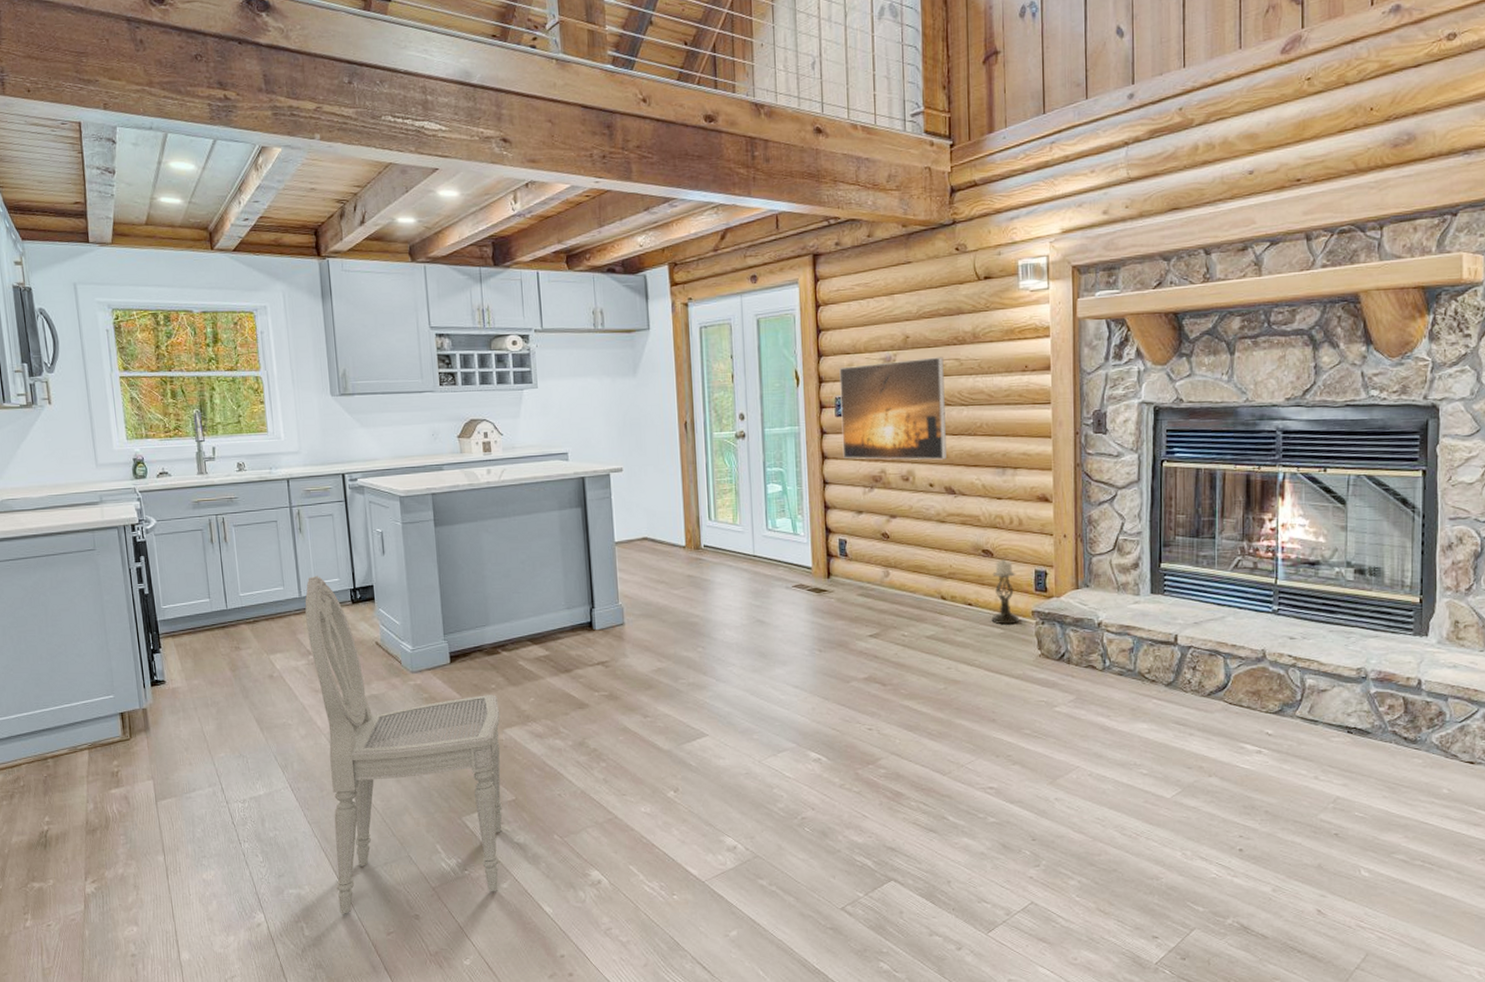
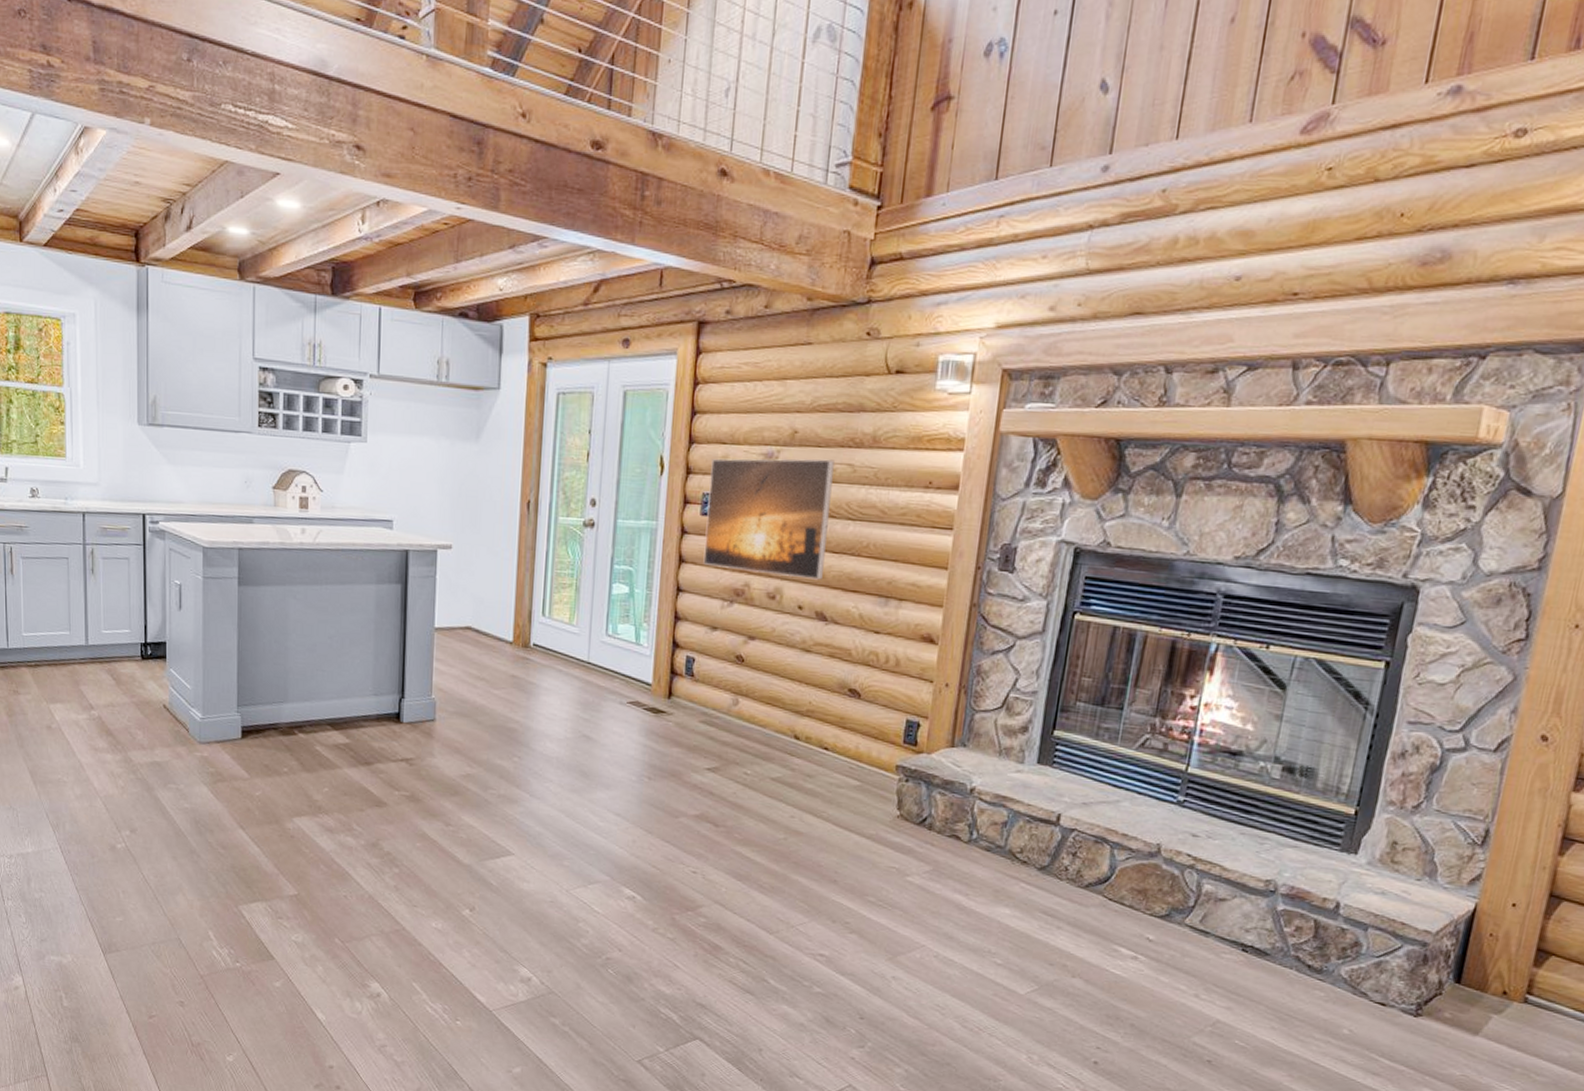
dining chair: present [305,576,503,914] -> none [91,624,290,990]
candle holder: present [991,559,1020,625] -> none [848,702,884,778]

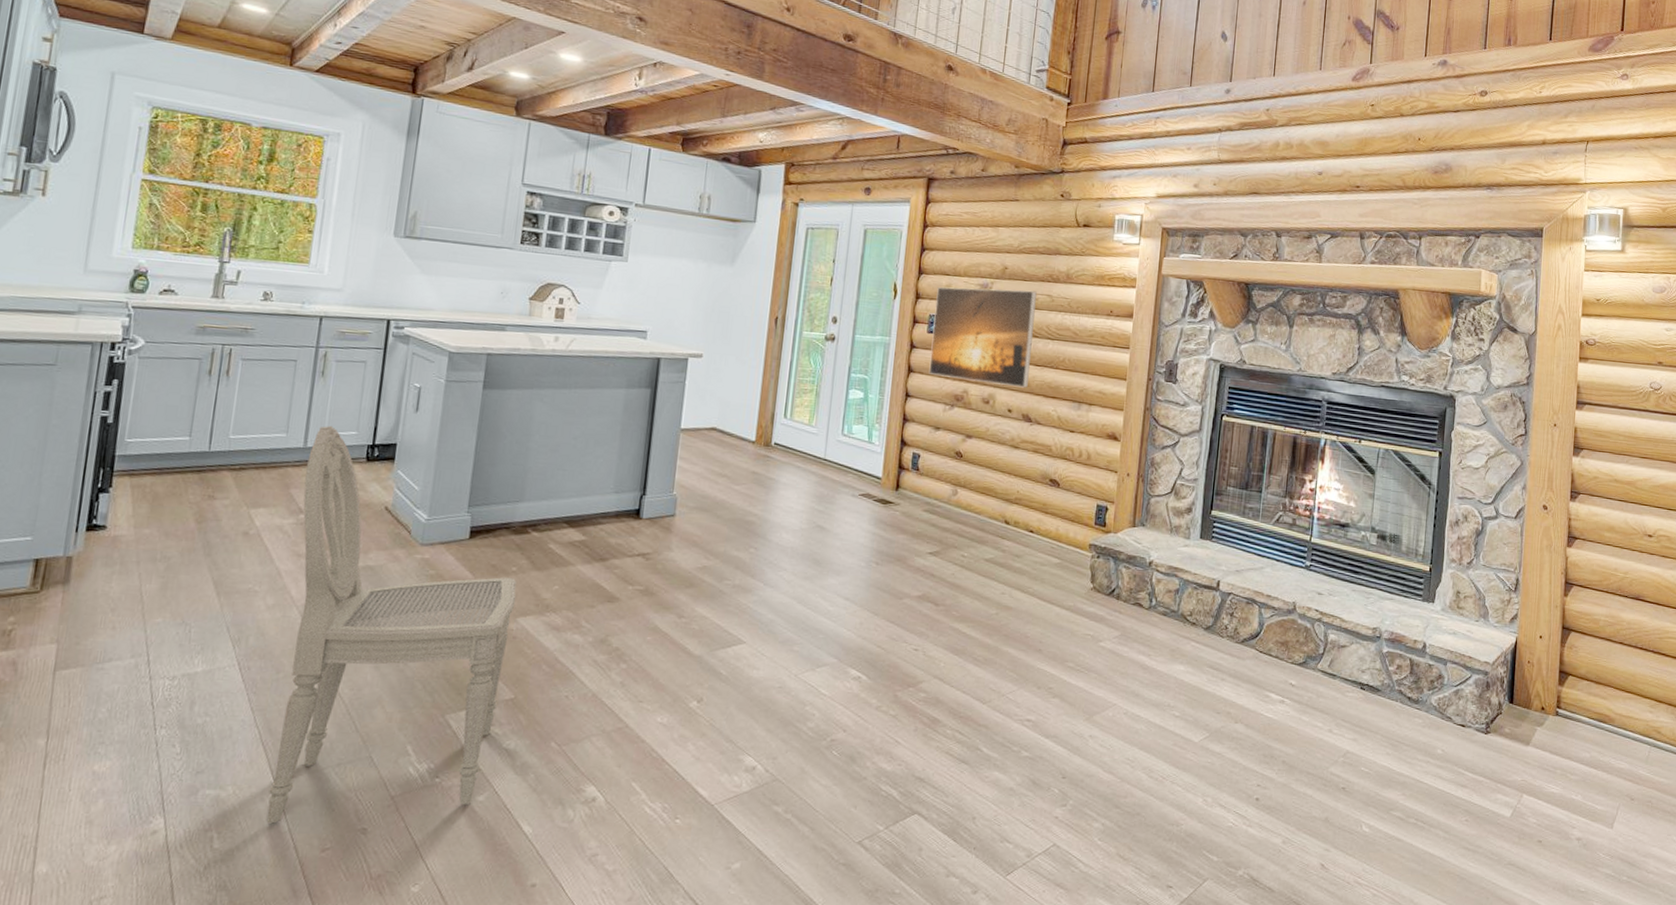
dining chair: none [91,624,290,990] -> present [266,426,517,824]

